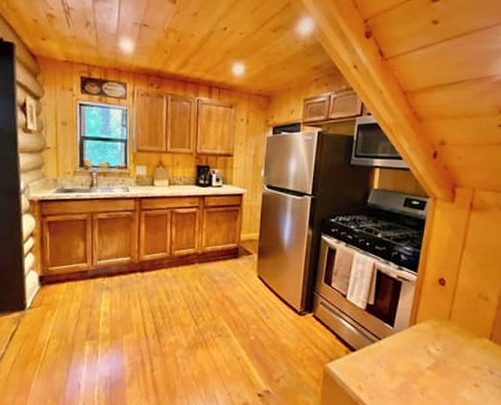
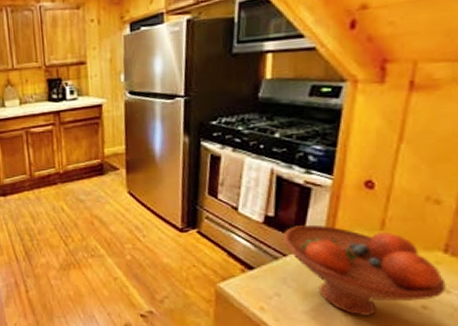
fruit bowl: none [378,313,490,393] -> present [282,224,446,316]

